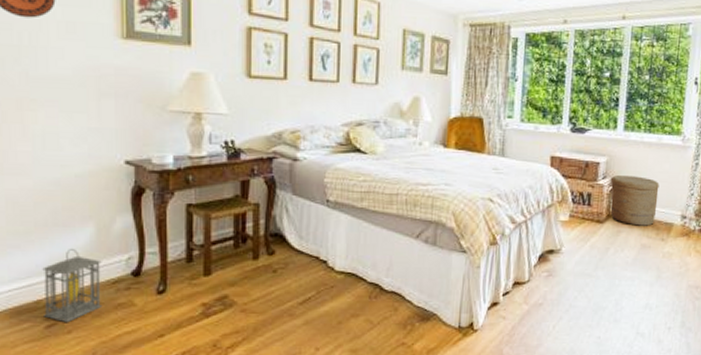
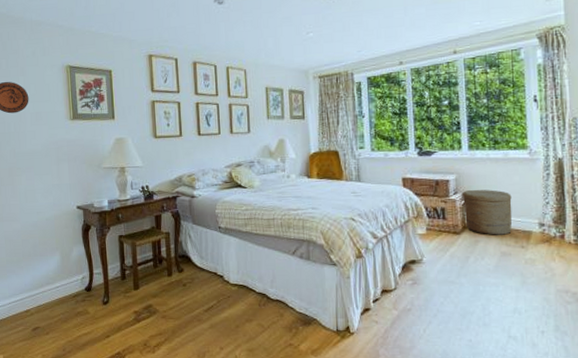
lantern: present [42,249,103,323] -> none [29,272,68,327]

